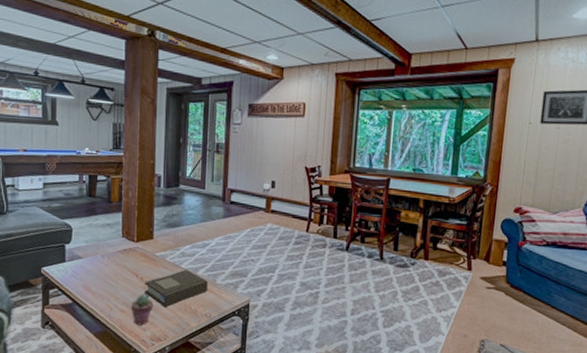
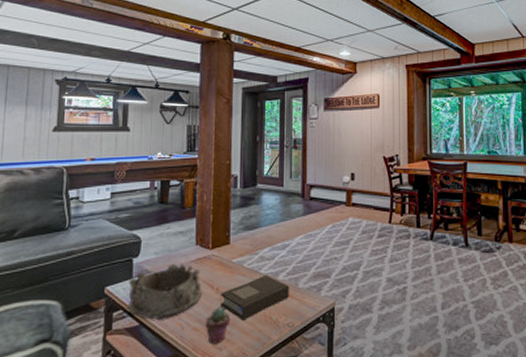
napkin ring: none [62,252,128,300] -> present [127,263,202,320]

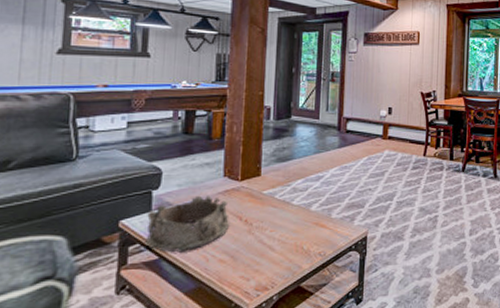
potted succulent: present [205,307,231,344] -> none [232,238,260,275]
book: present [220,276,289,321] -> none [249,207,322,251]

